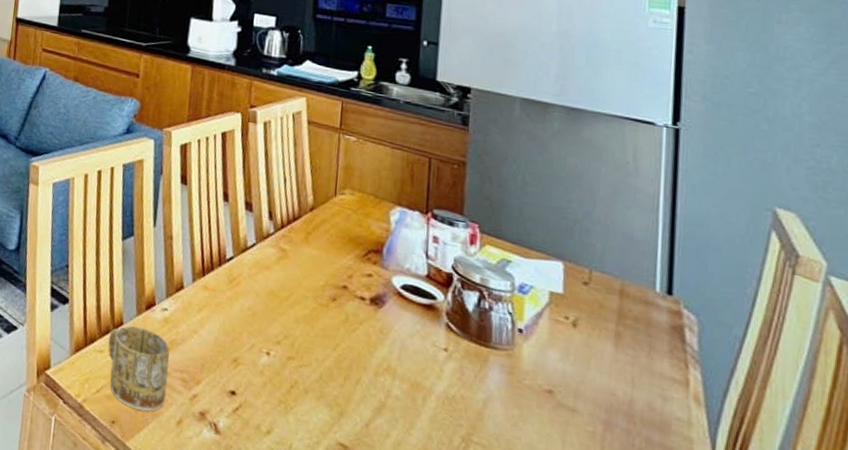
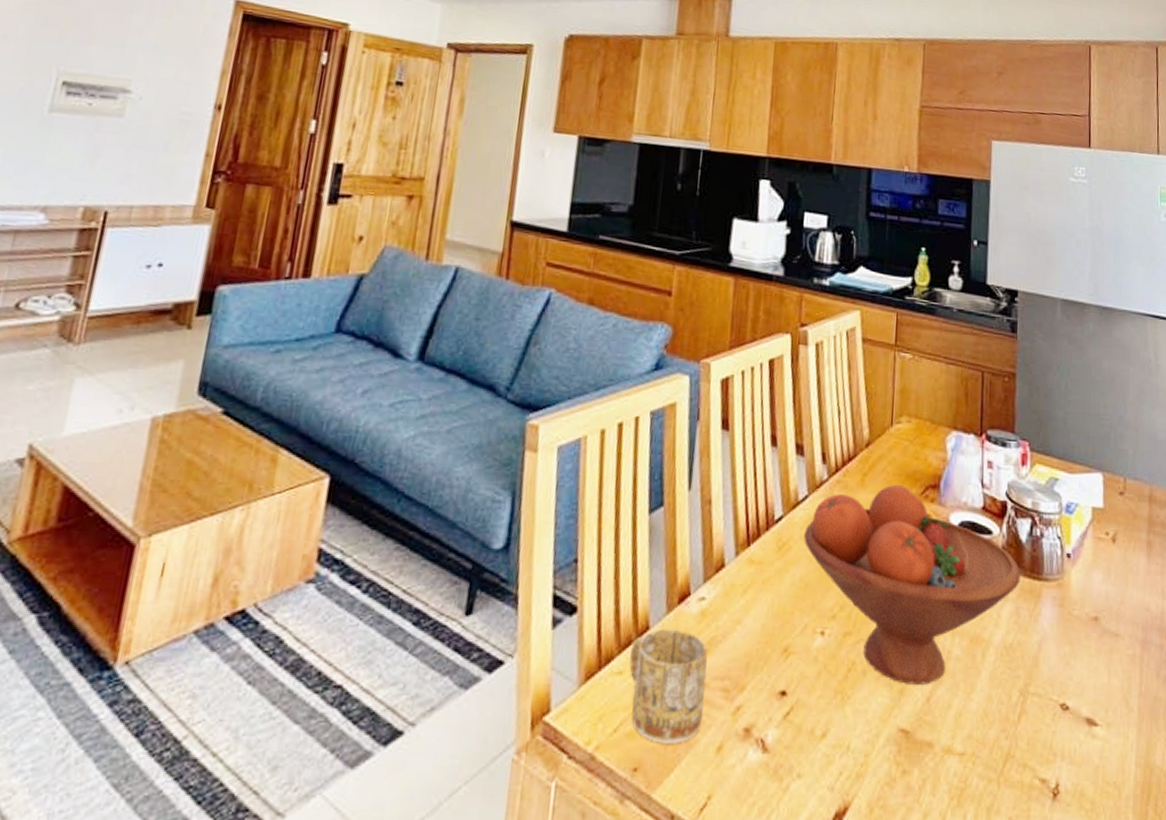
fruit bowl: none [252,245,466,413] -> present [803,485,1021,685]

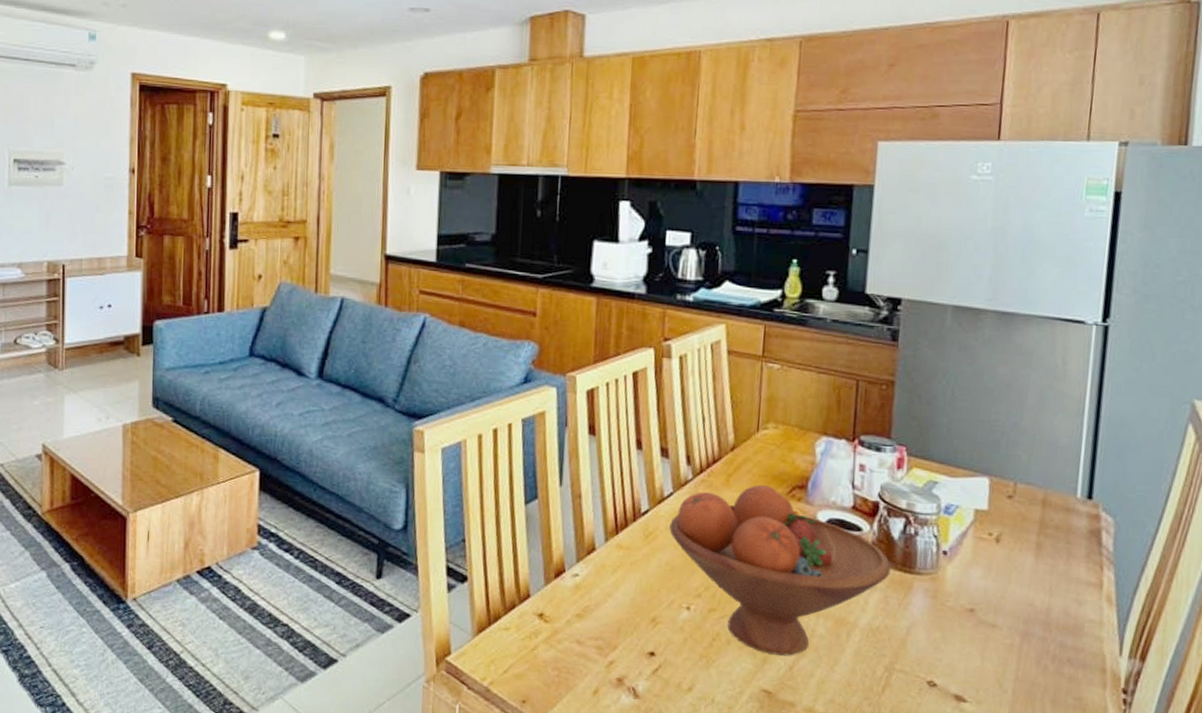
mug: present [629,628,708,743] -> none [514,597,582,685]

